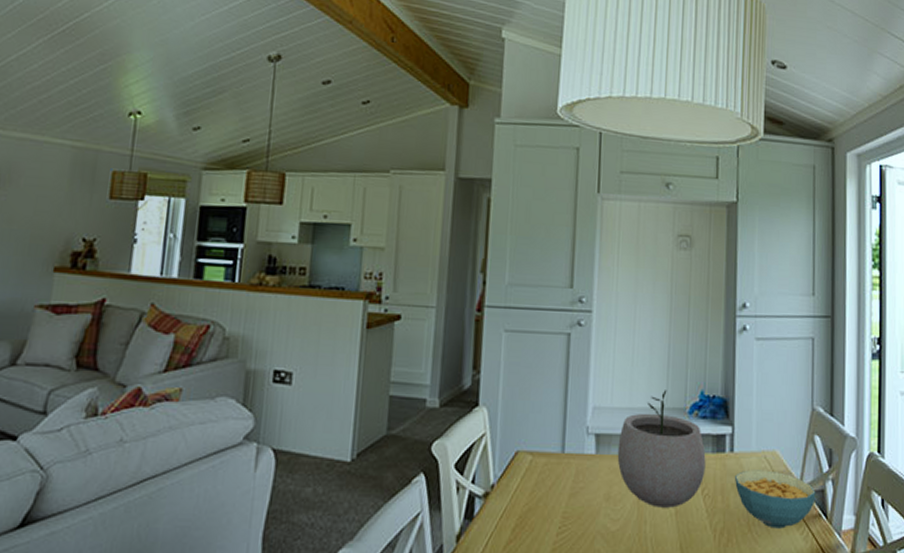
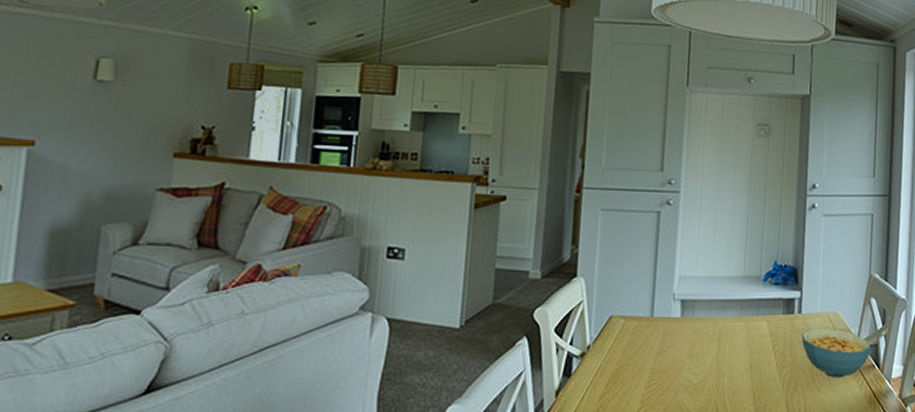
plant pot: present [617,390,706,508] -> none [700,261,778,362]

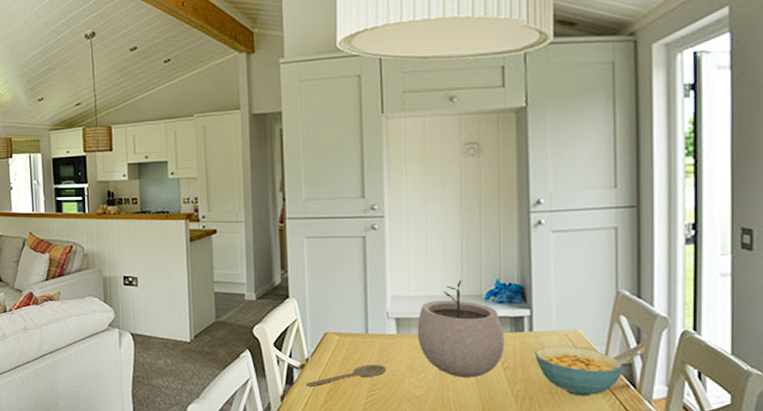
wooden spoon: none [584,350,668,379] -> present [306,364,387,388]
plant pot: none [700,261,778,362] -> present [417,280,505,378]

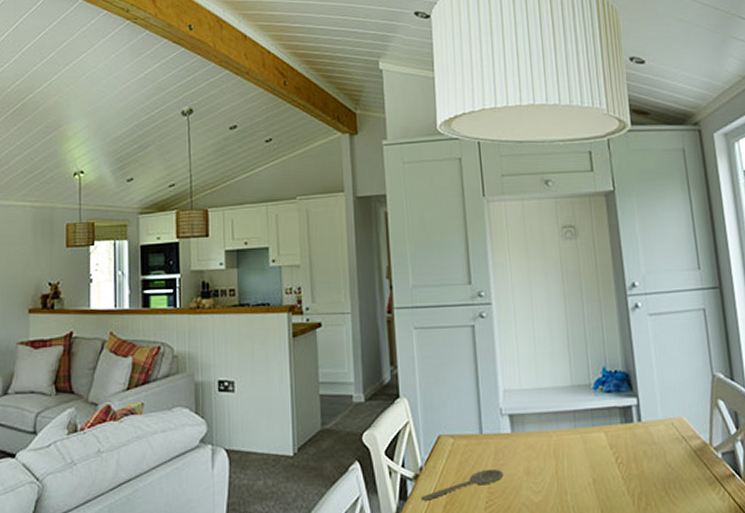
plant pot: present [417,280,505,378] -> none [531,369,617,478]
cereal bowl: present [535,346,623,397] -> none [646,436,727,490]

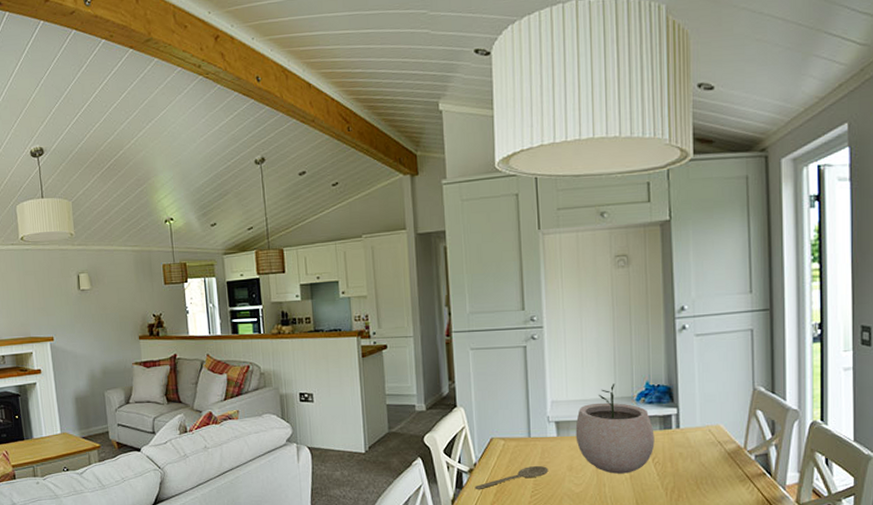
plant pot: none [531,369,617,478] -> present [575,383,655,474]

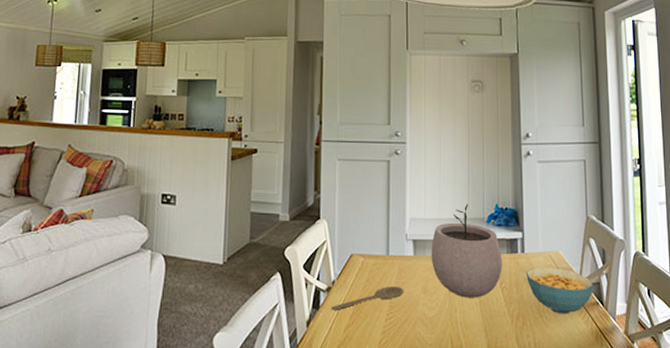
cereal bowl: none [682,441,760,486] -> present [527,267,593,314]

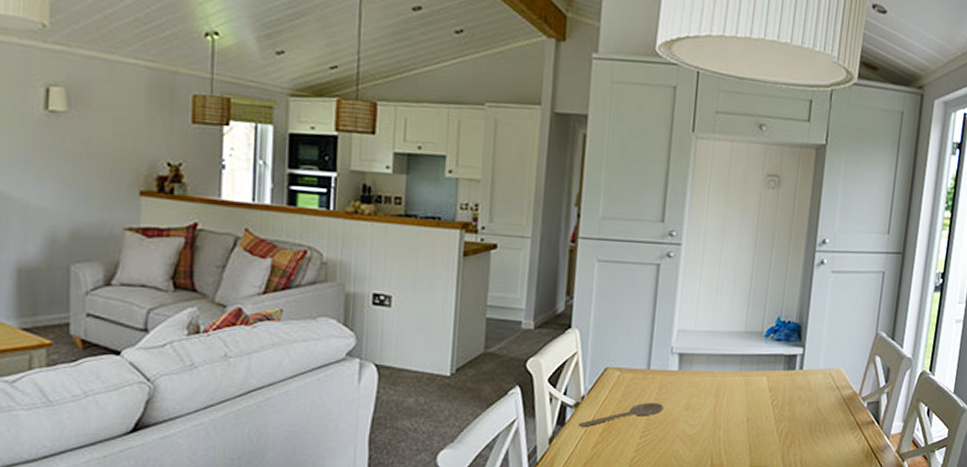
plant pot: present [431,204,502,298] -> none [697,316,778,416]
cereal bowl: present [527,267,593,314] -> none [801,384,872,433]

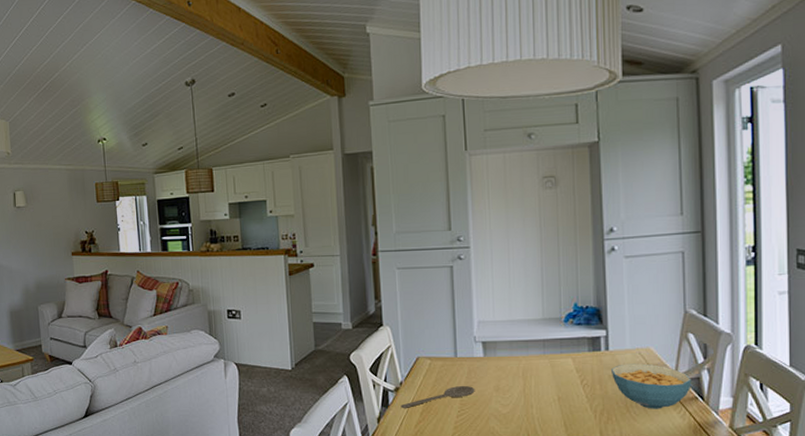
cereal bowl: none [801,384,872,433] -> present [612,363,692,409]

